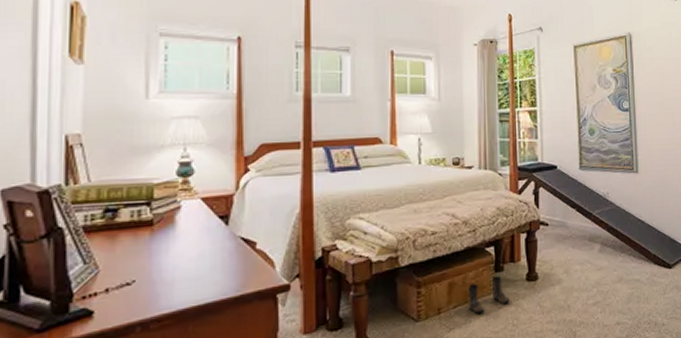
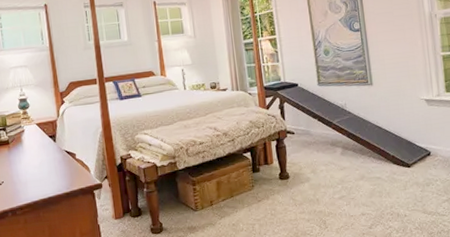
boots: present [467,275,510,314] -> none [231,175,267,206]

